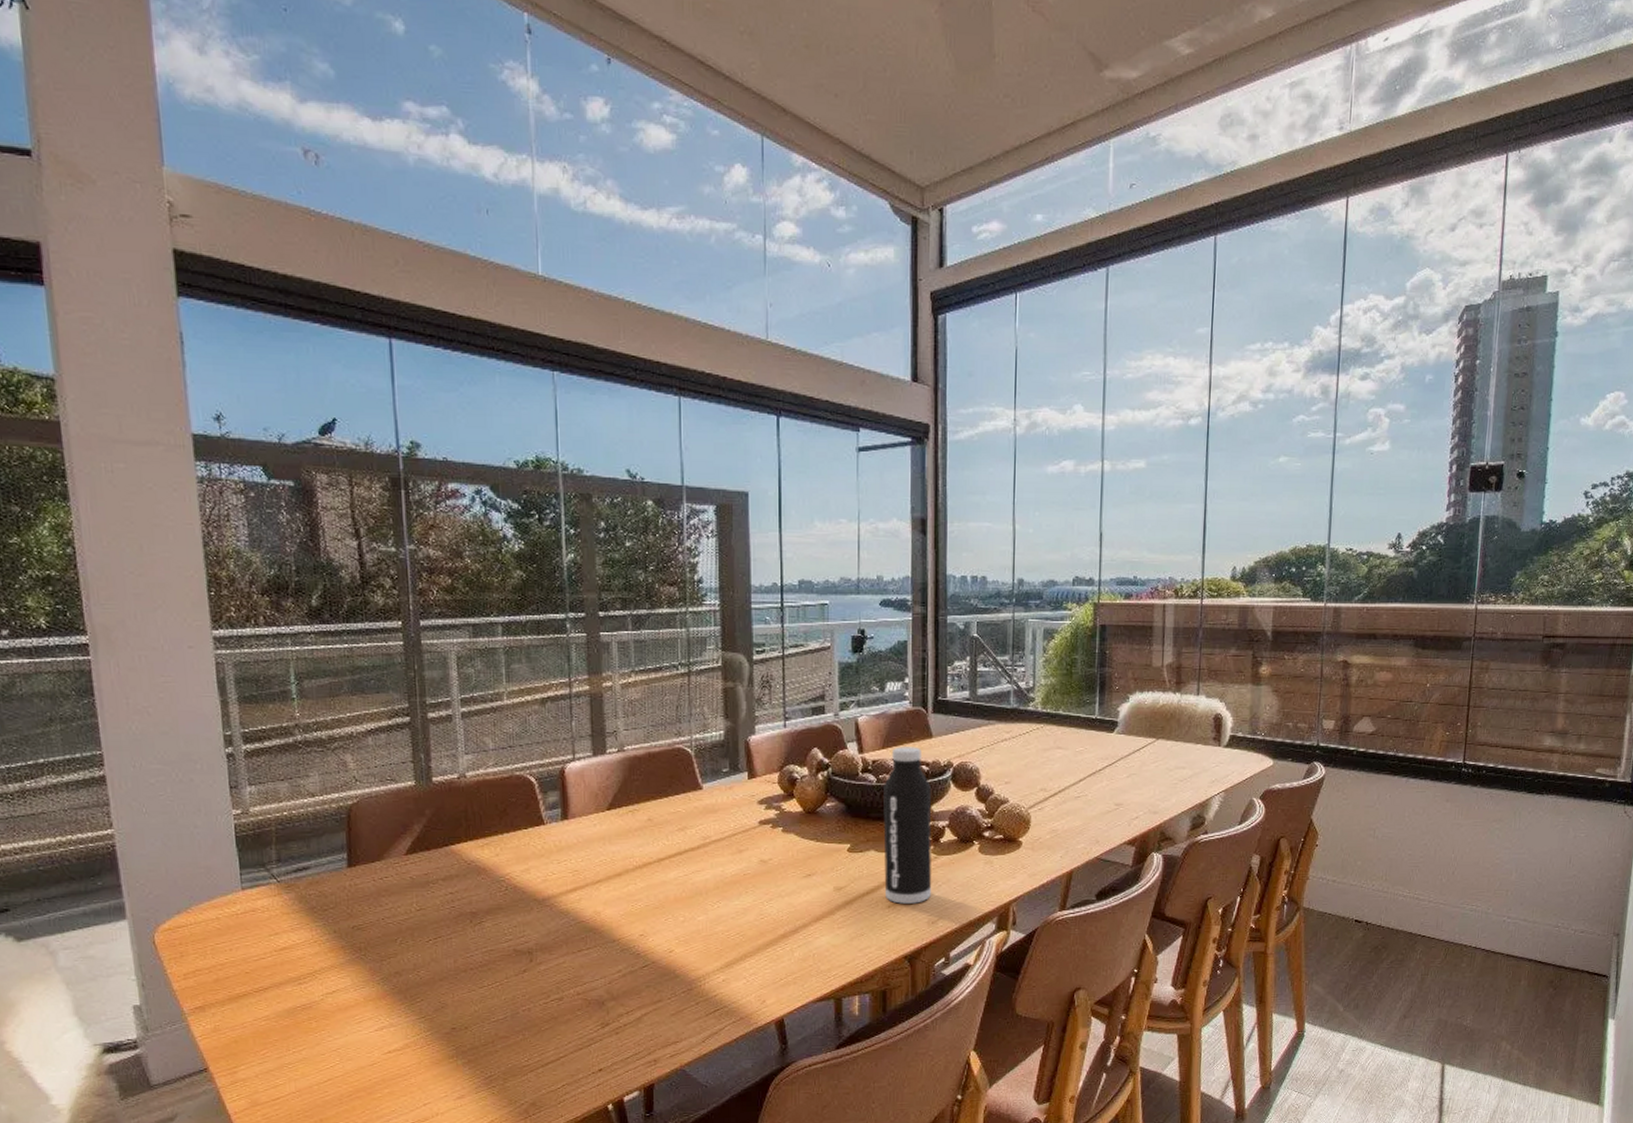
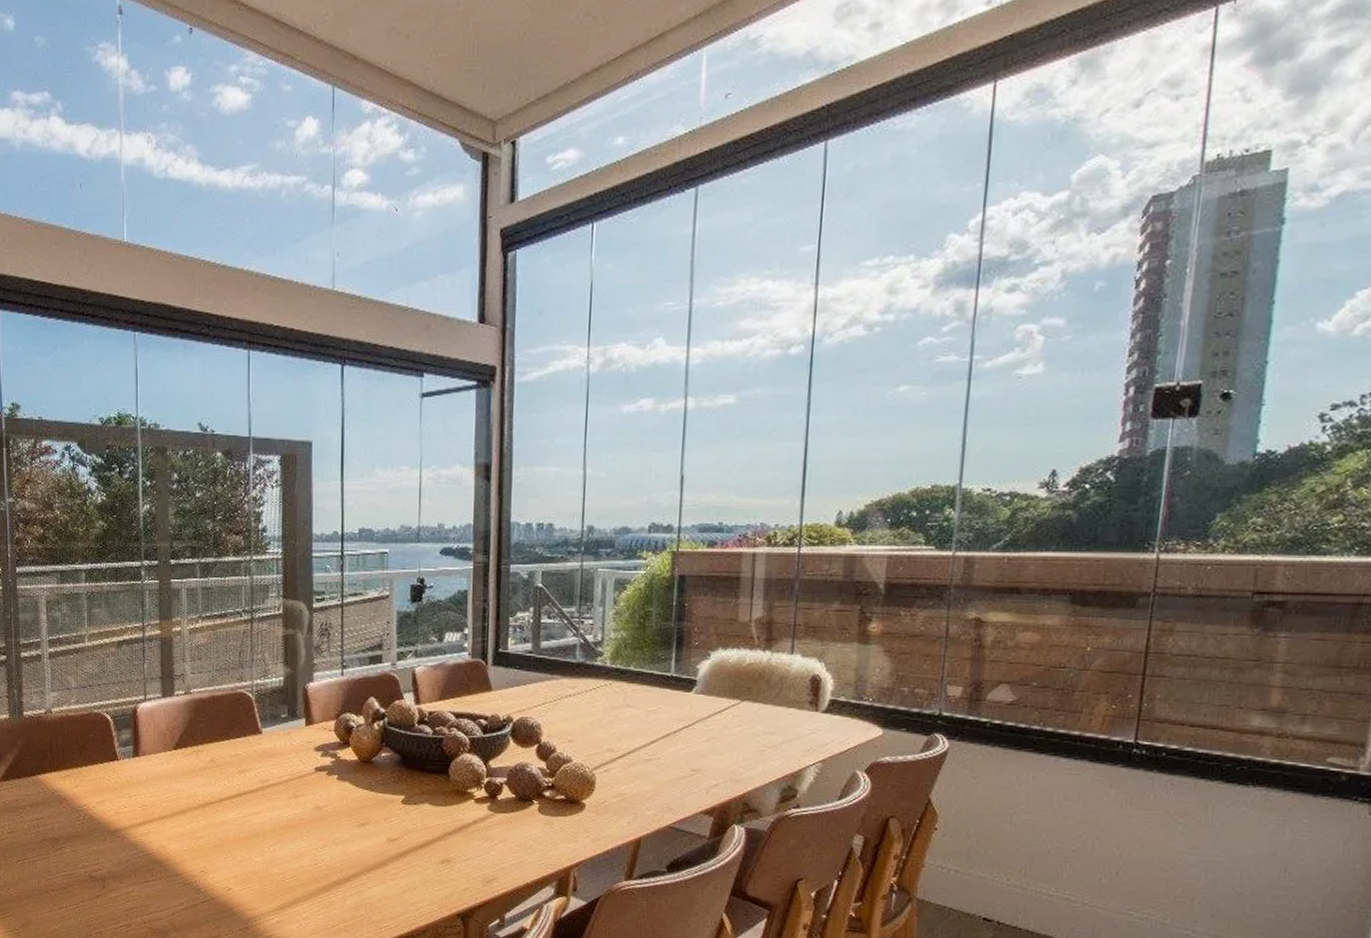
water bottle: present [883,747,932,904] -> none [438,699,489,861]

